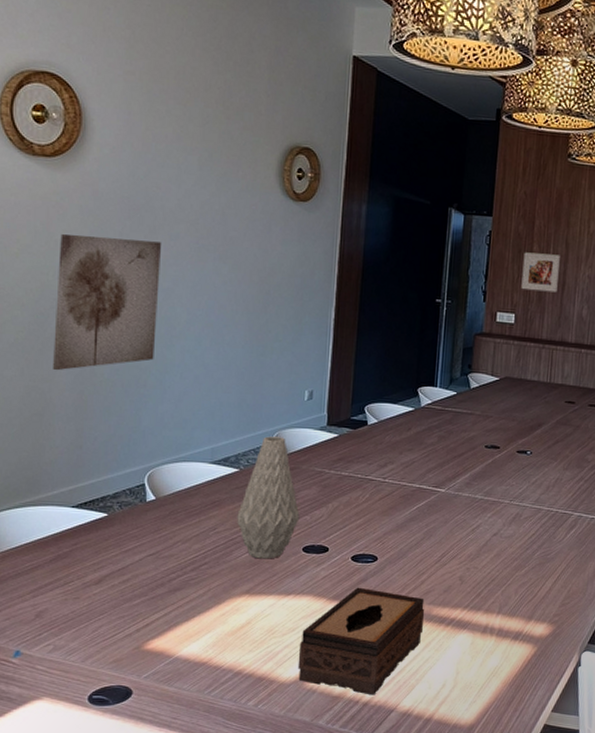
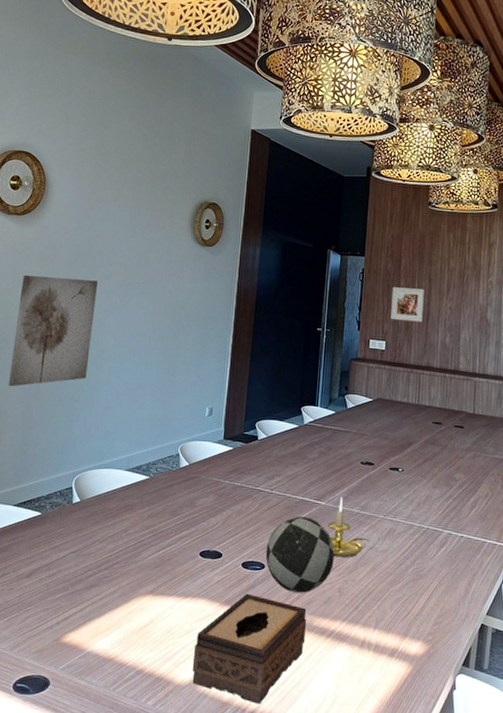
vase: present [237,436,300,559] -> none [145,448,199,562]
decorative ball: none [378,505,455,583] -> present [265,516,335,593]
candle holder: none [447,483,495,545] -> present [327,497,370,557]

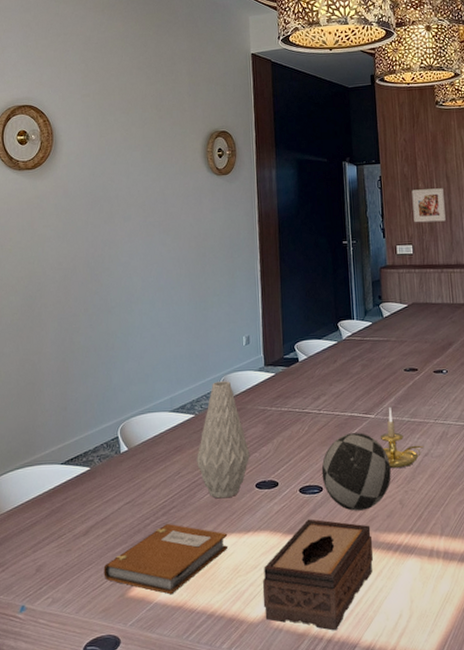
wall art: present [9,274,99,387] -> none [40,225,119,344]
notebook: none [41,578,167,646] -> present [103,524,228,595]
vase: none [145,448,199,562] -> present [197,381,250,499]

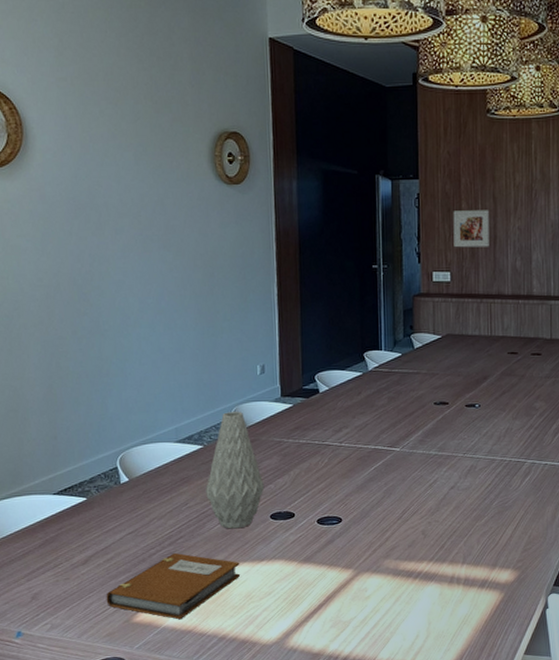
tissue box: present [262,519,373,631] -> none [276,548,393,651]
decorative ball: present [321,433,391,511] -> none [341,465,415,541]
candle holder: present [380,407,424,468] -> none [404,441,451,500]

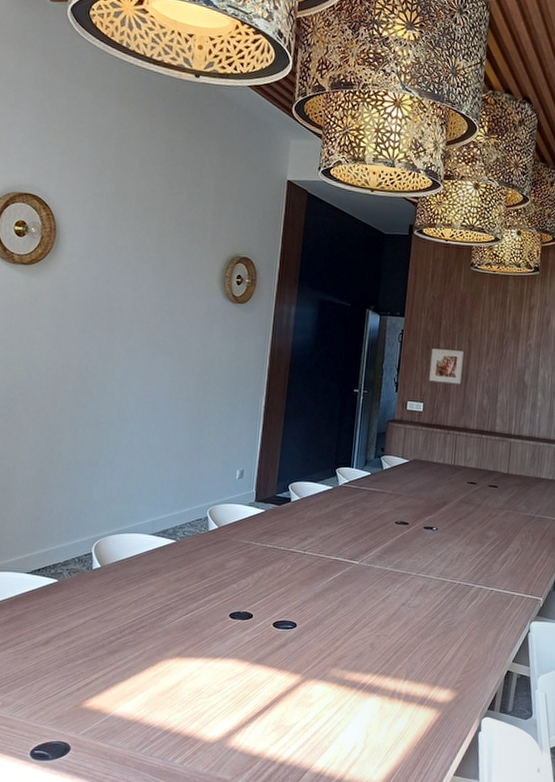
notebook: present [106,553,240,620] -> none [60,643,195,709]
vase: present [206,412,265,529] -> none [172,511,228,624]

